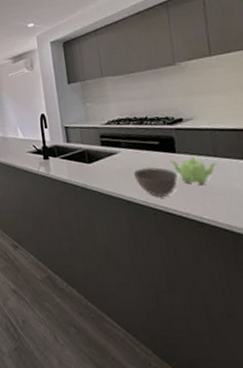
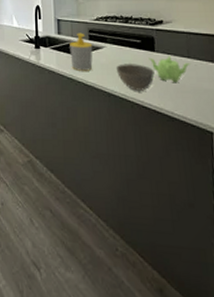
soap bottle: none [80,139,108,180] -> present [70,33,93,71]

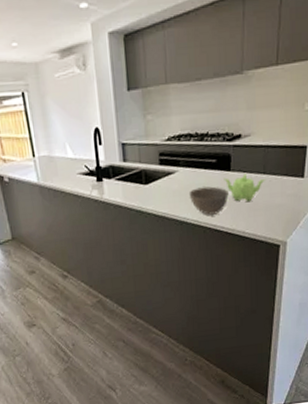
soap bottle: present [70,33,93,71] -> none [137,157,164,202]

